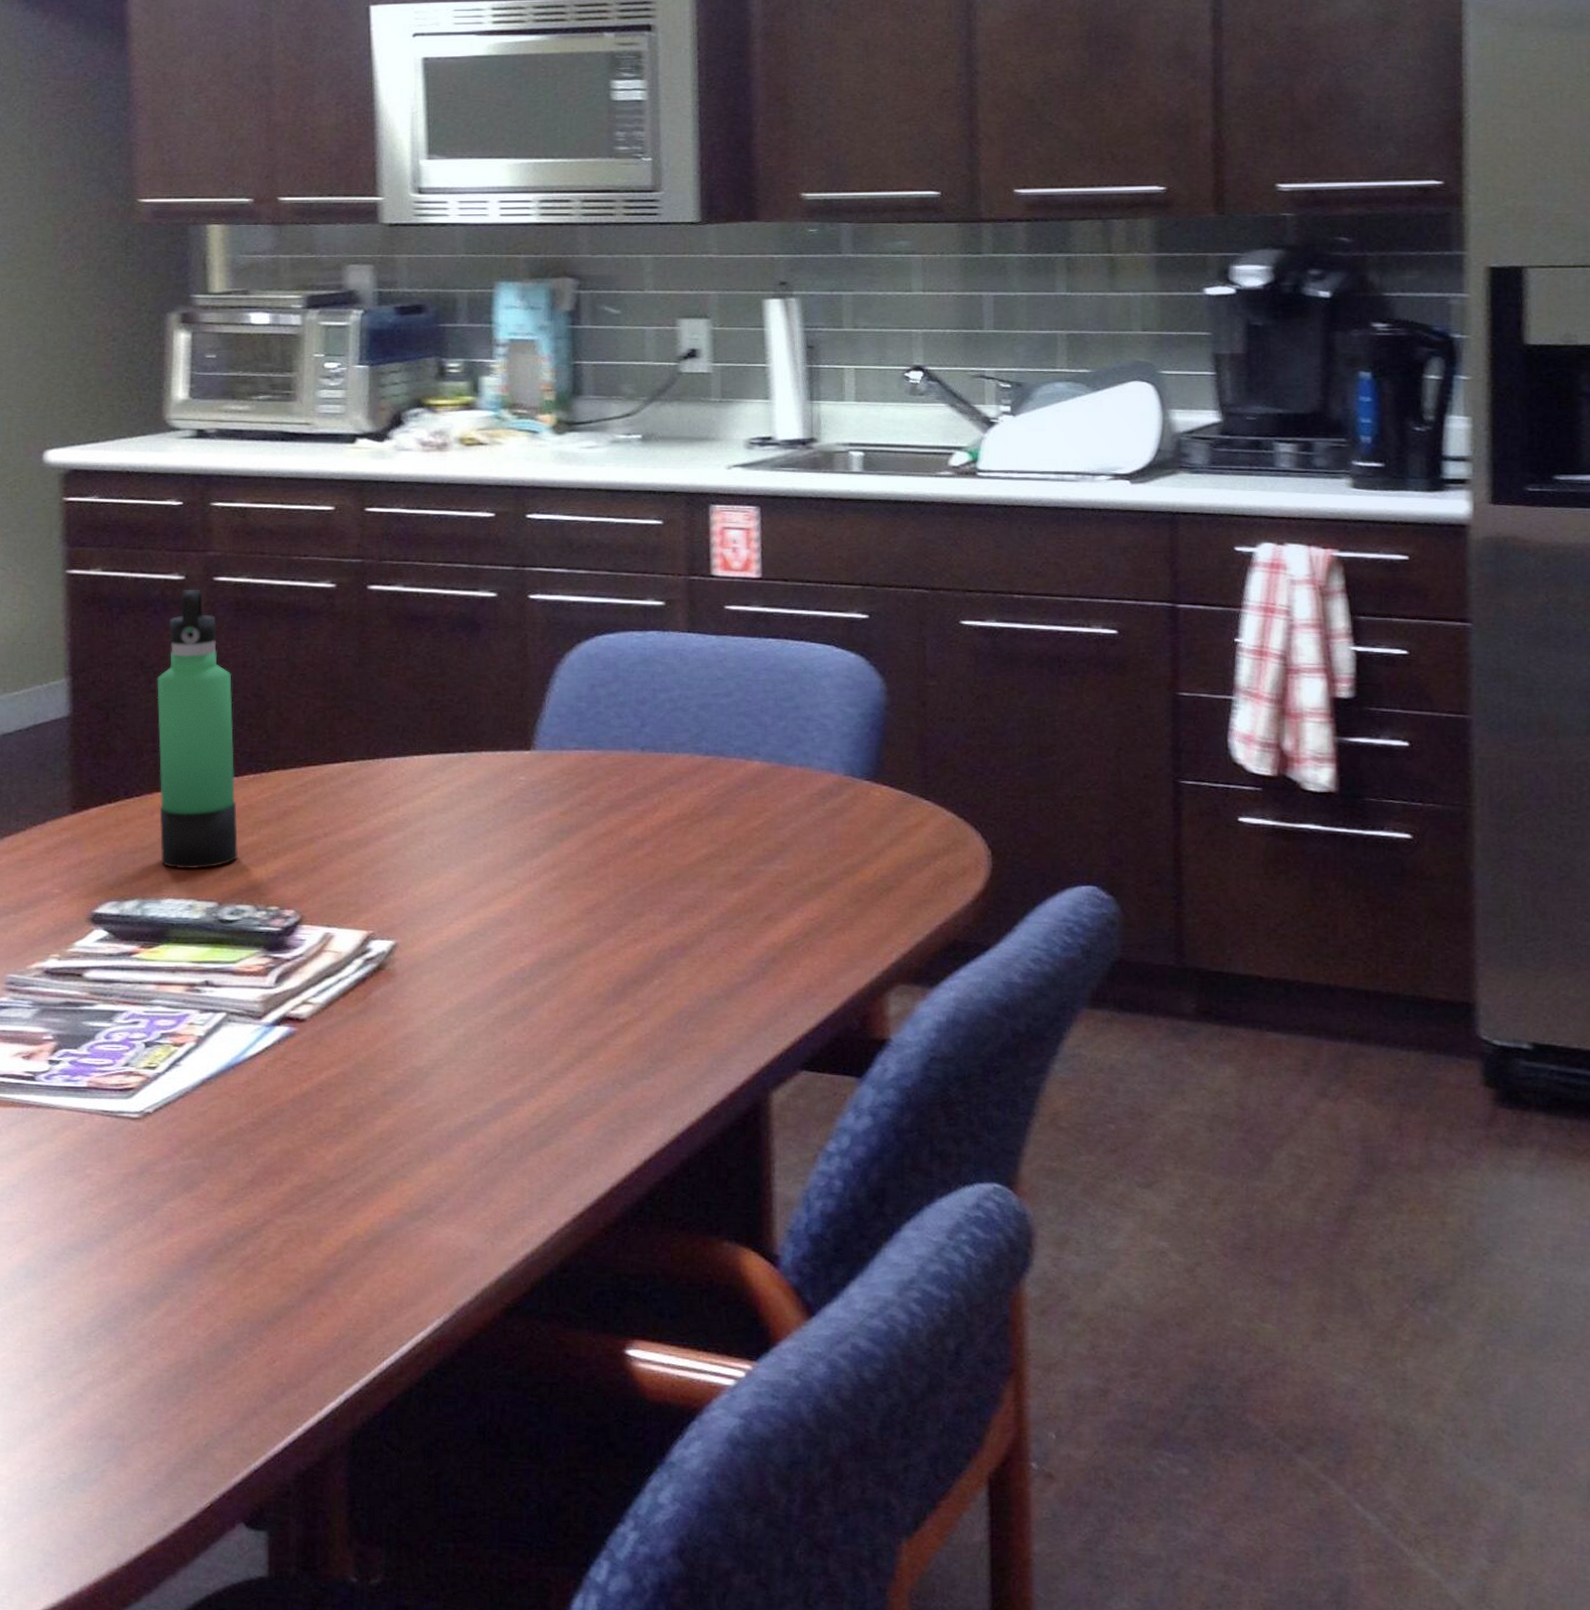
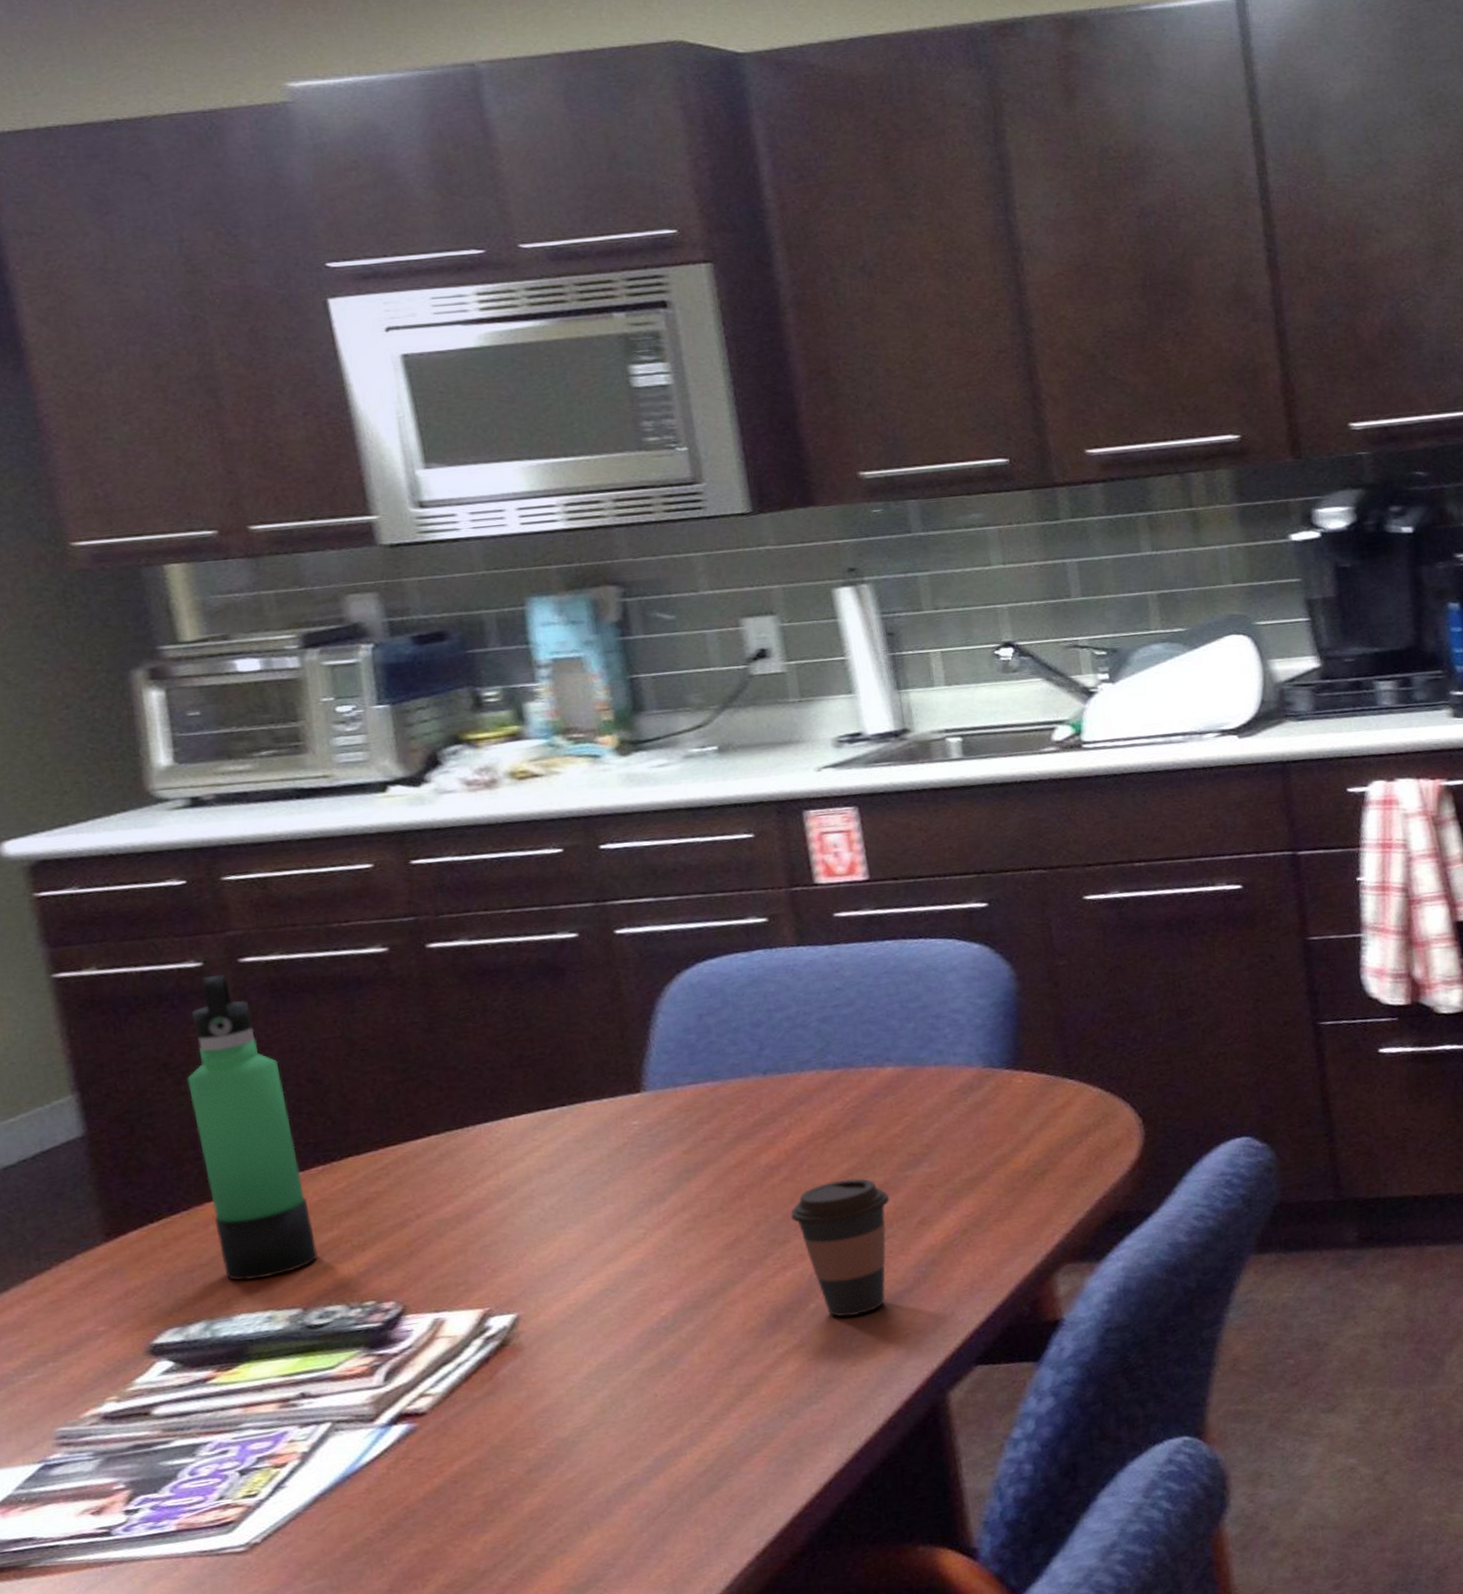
coffee cup: none [649,863,741,1000] -> present [790,1178,890,1317]

